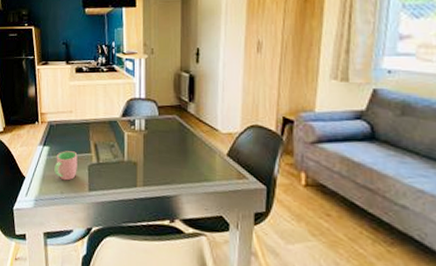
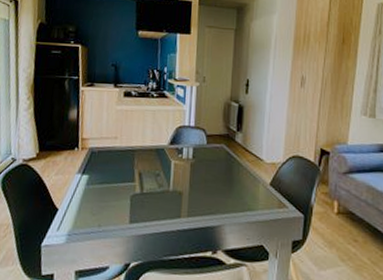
cup: present [54,151,78,181] -> none [92,180,120,213]

